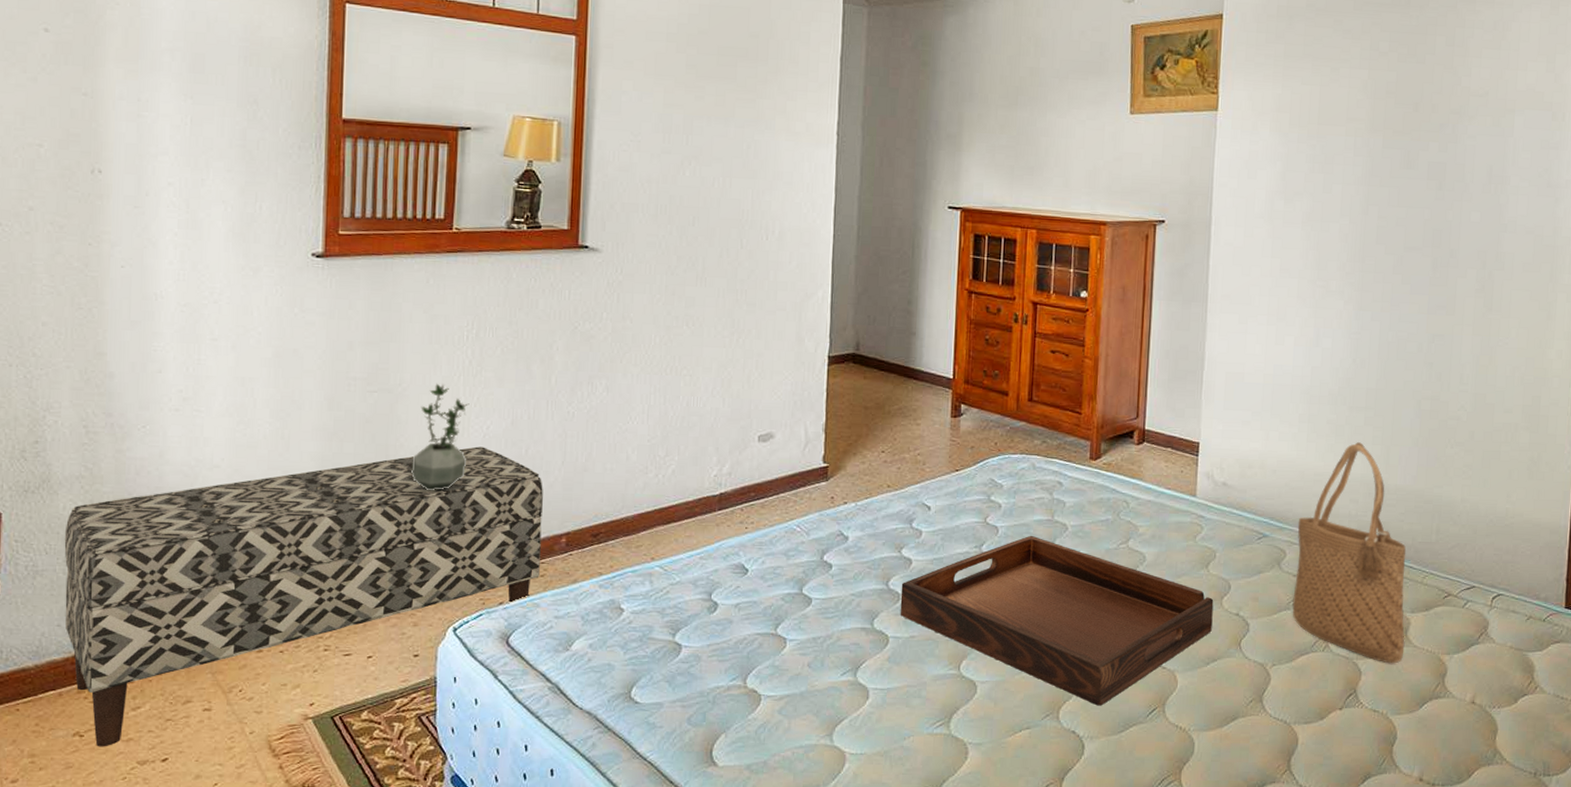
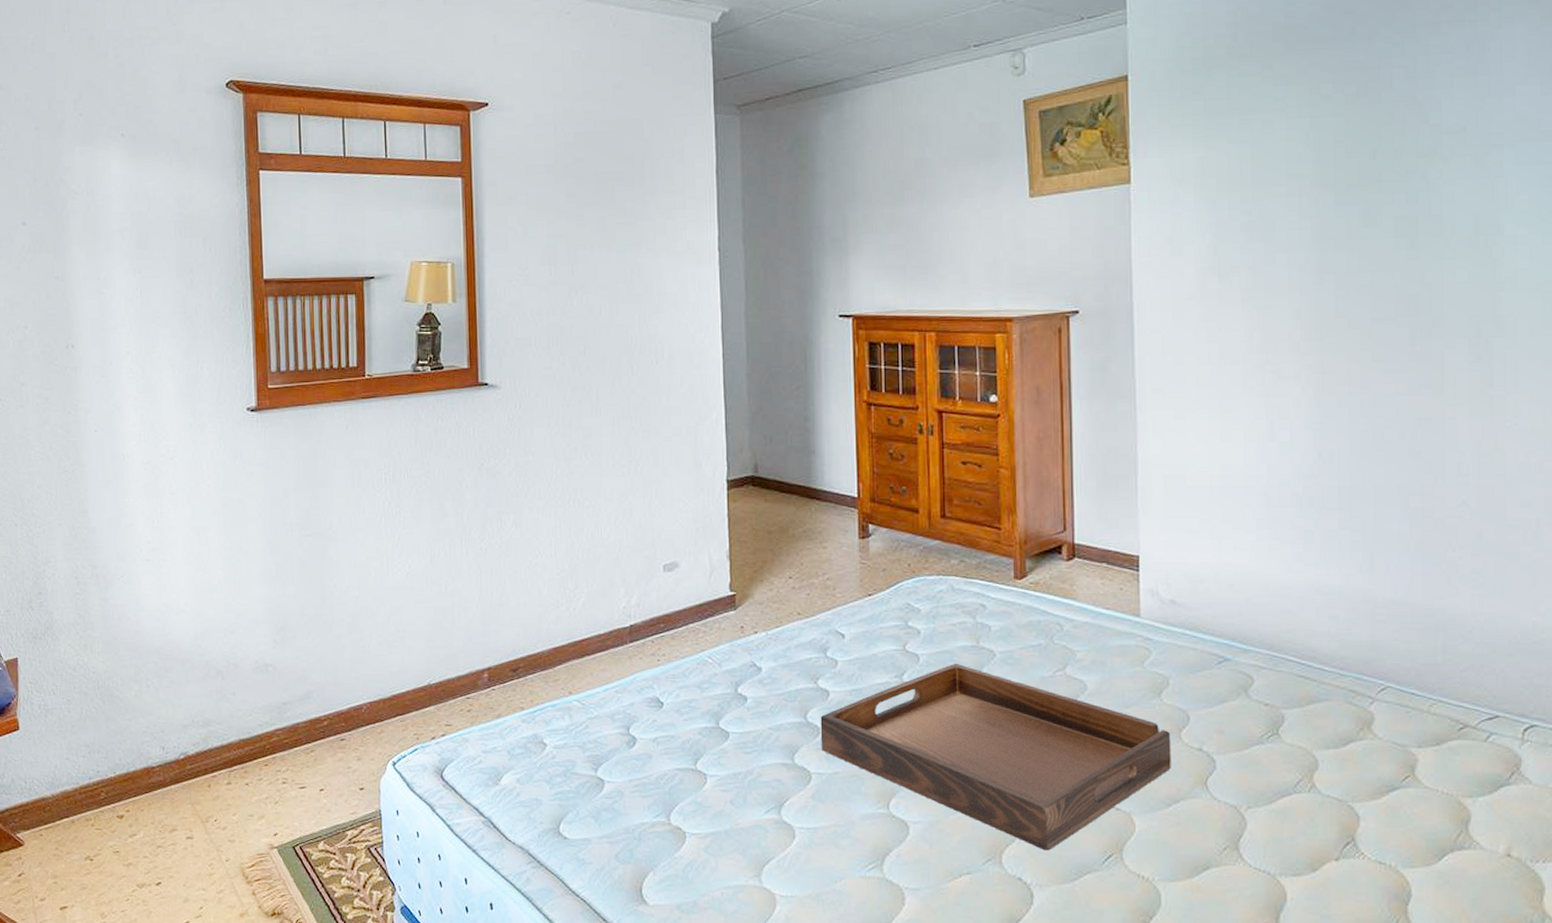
bench: present [64,446,543,747] -> none [66,585,466,871]
potted plant: present [411,383,470,491] -> none [345,525,393,630]
tote bag: present [1292,442,1406,664] -> none [1265,549,1413,808]

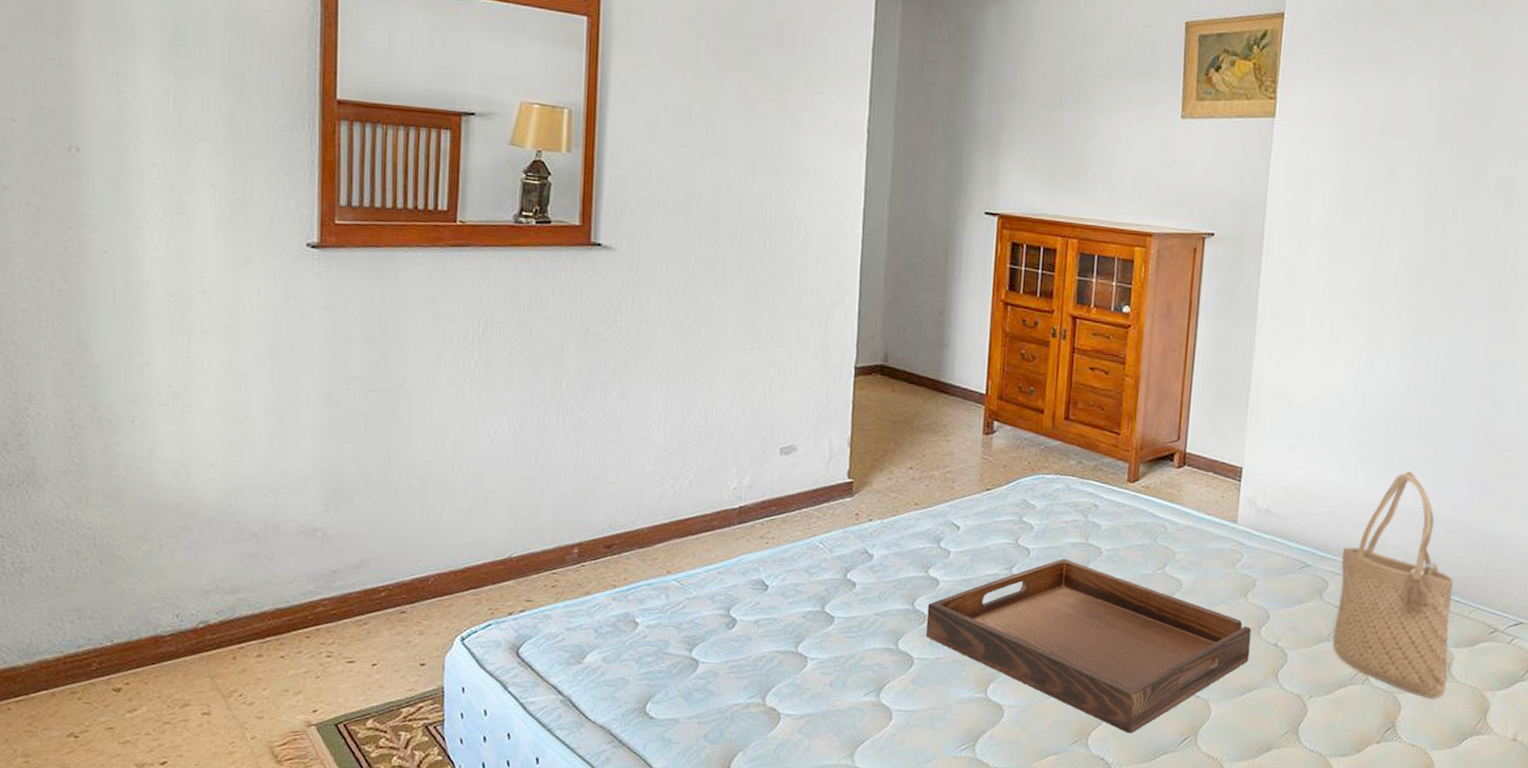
tote bag: none [1265,549,1413,808] -> present [1332,471,1453,699]

